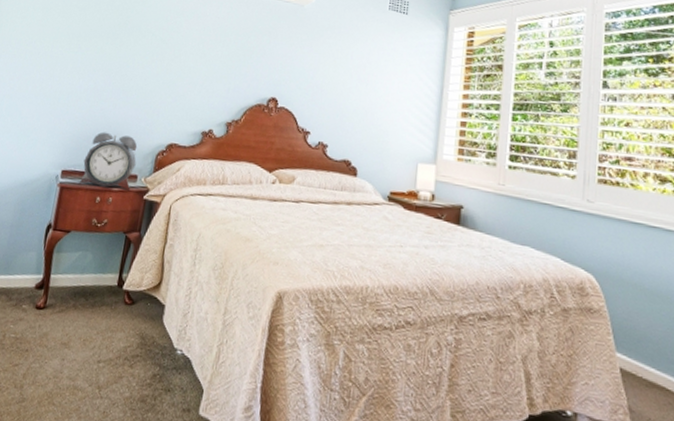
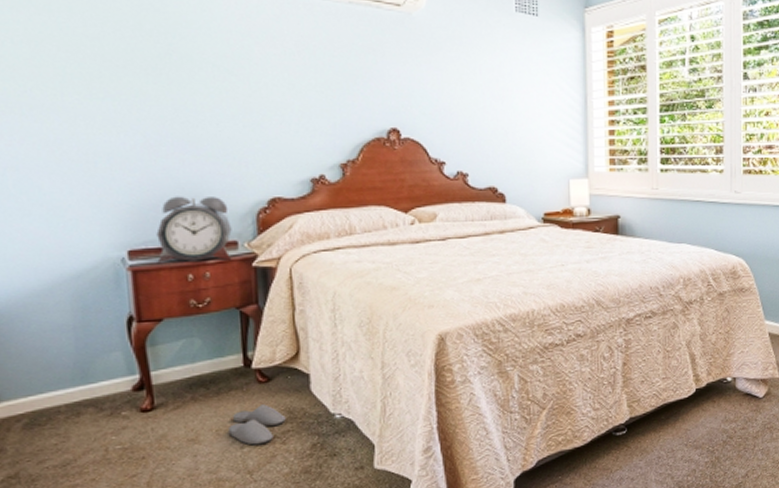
slippers: none [92,325,138,363] -> present [227,404,286,446]

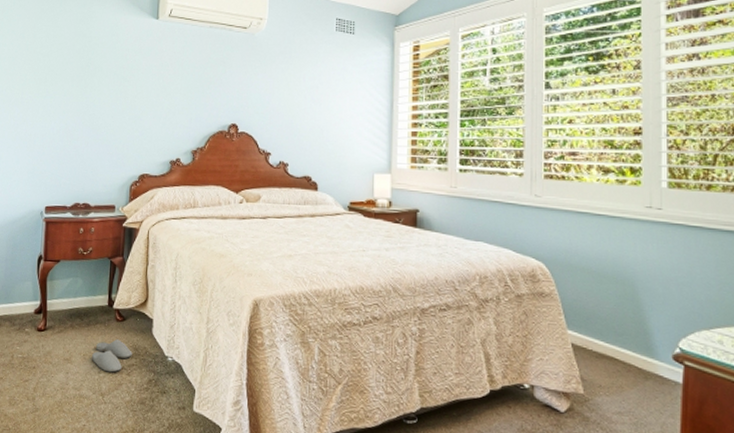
alarm clock: present [156,196,232,264] -> none [62,168,113,221]

